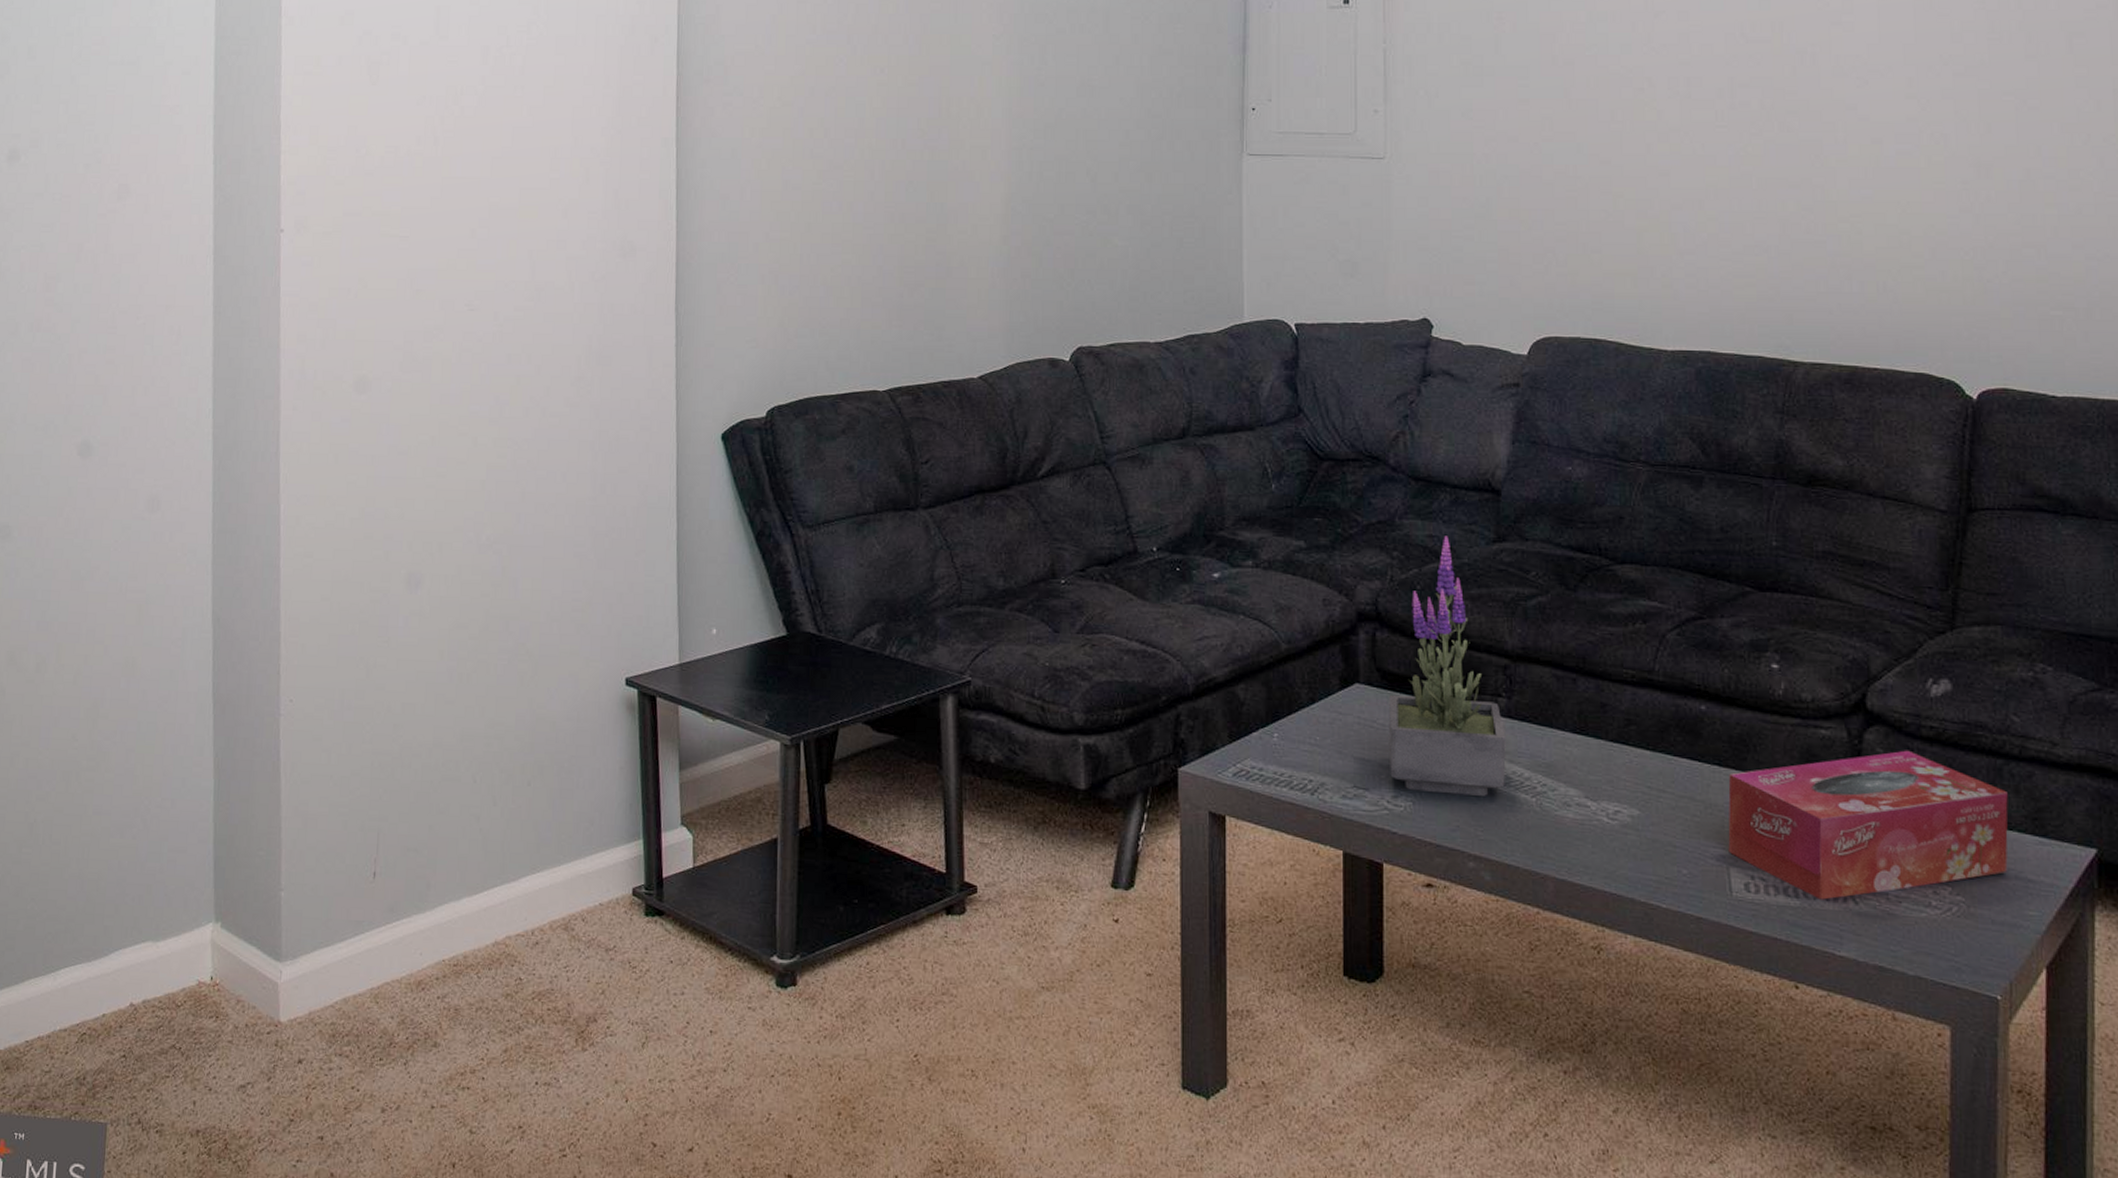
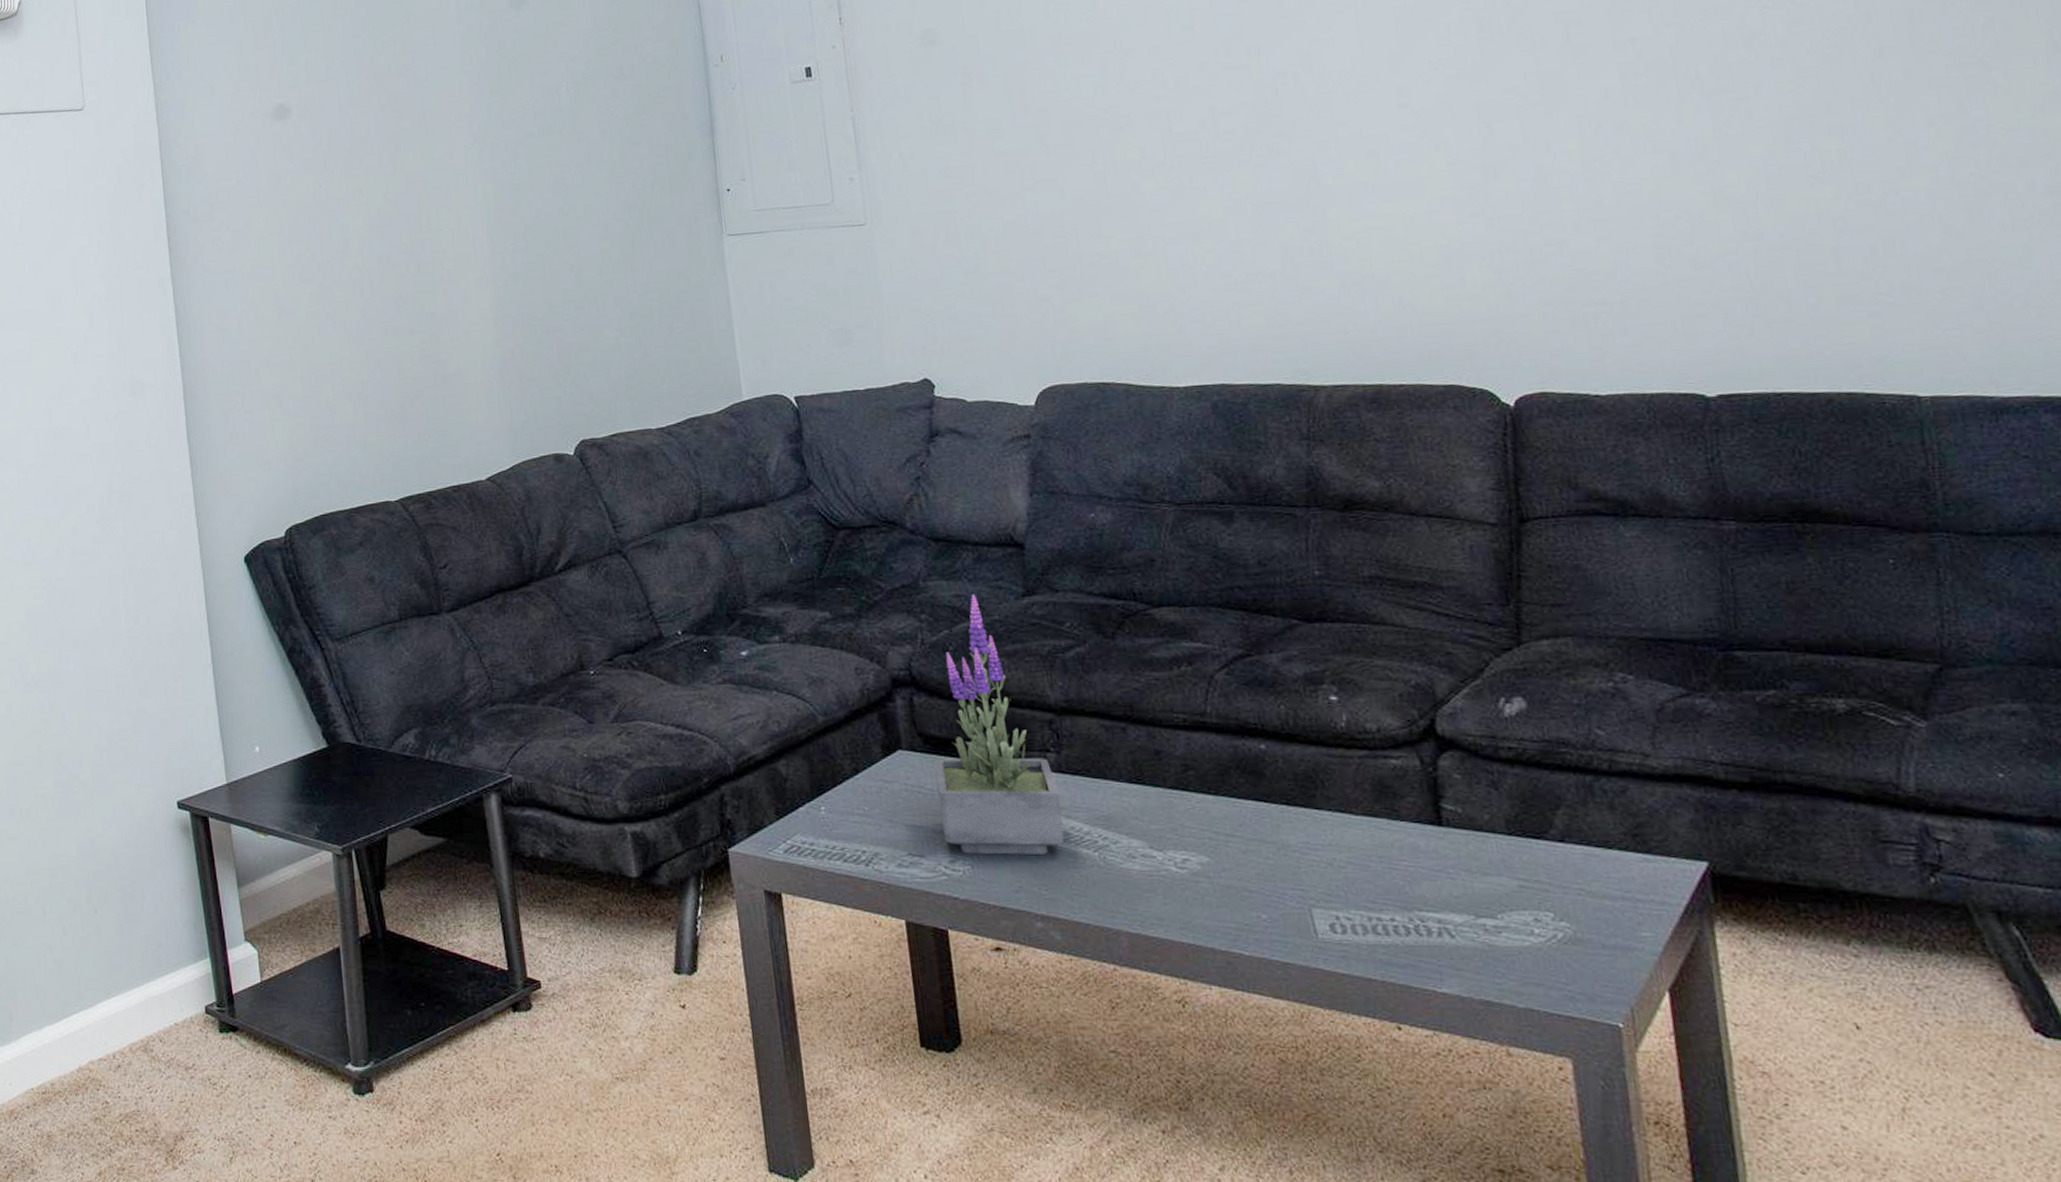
tissue box: present [1728,750,2008,900] -> none [1299,774,1613,936]

